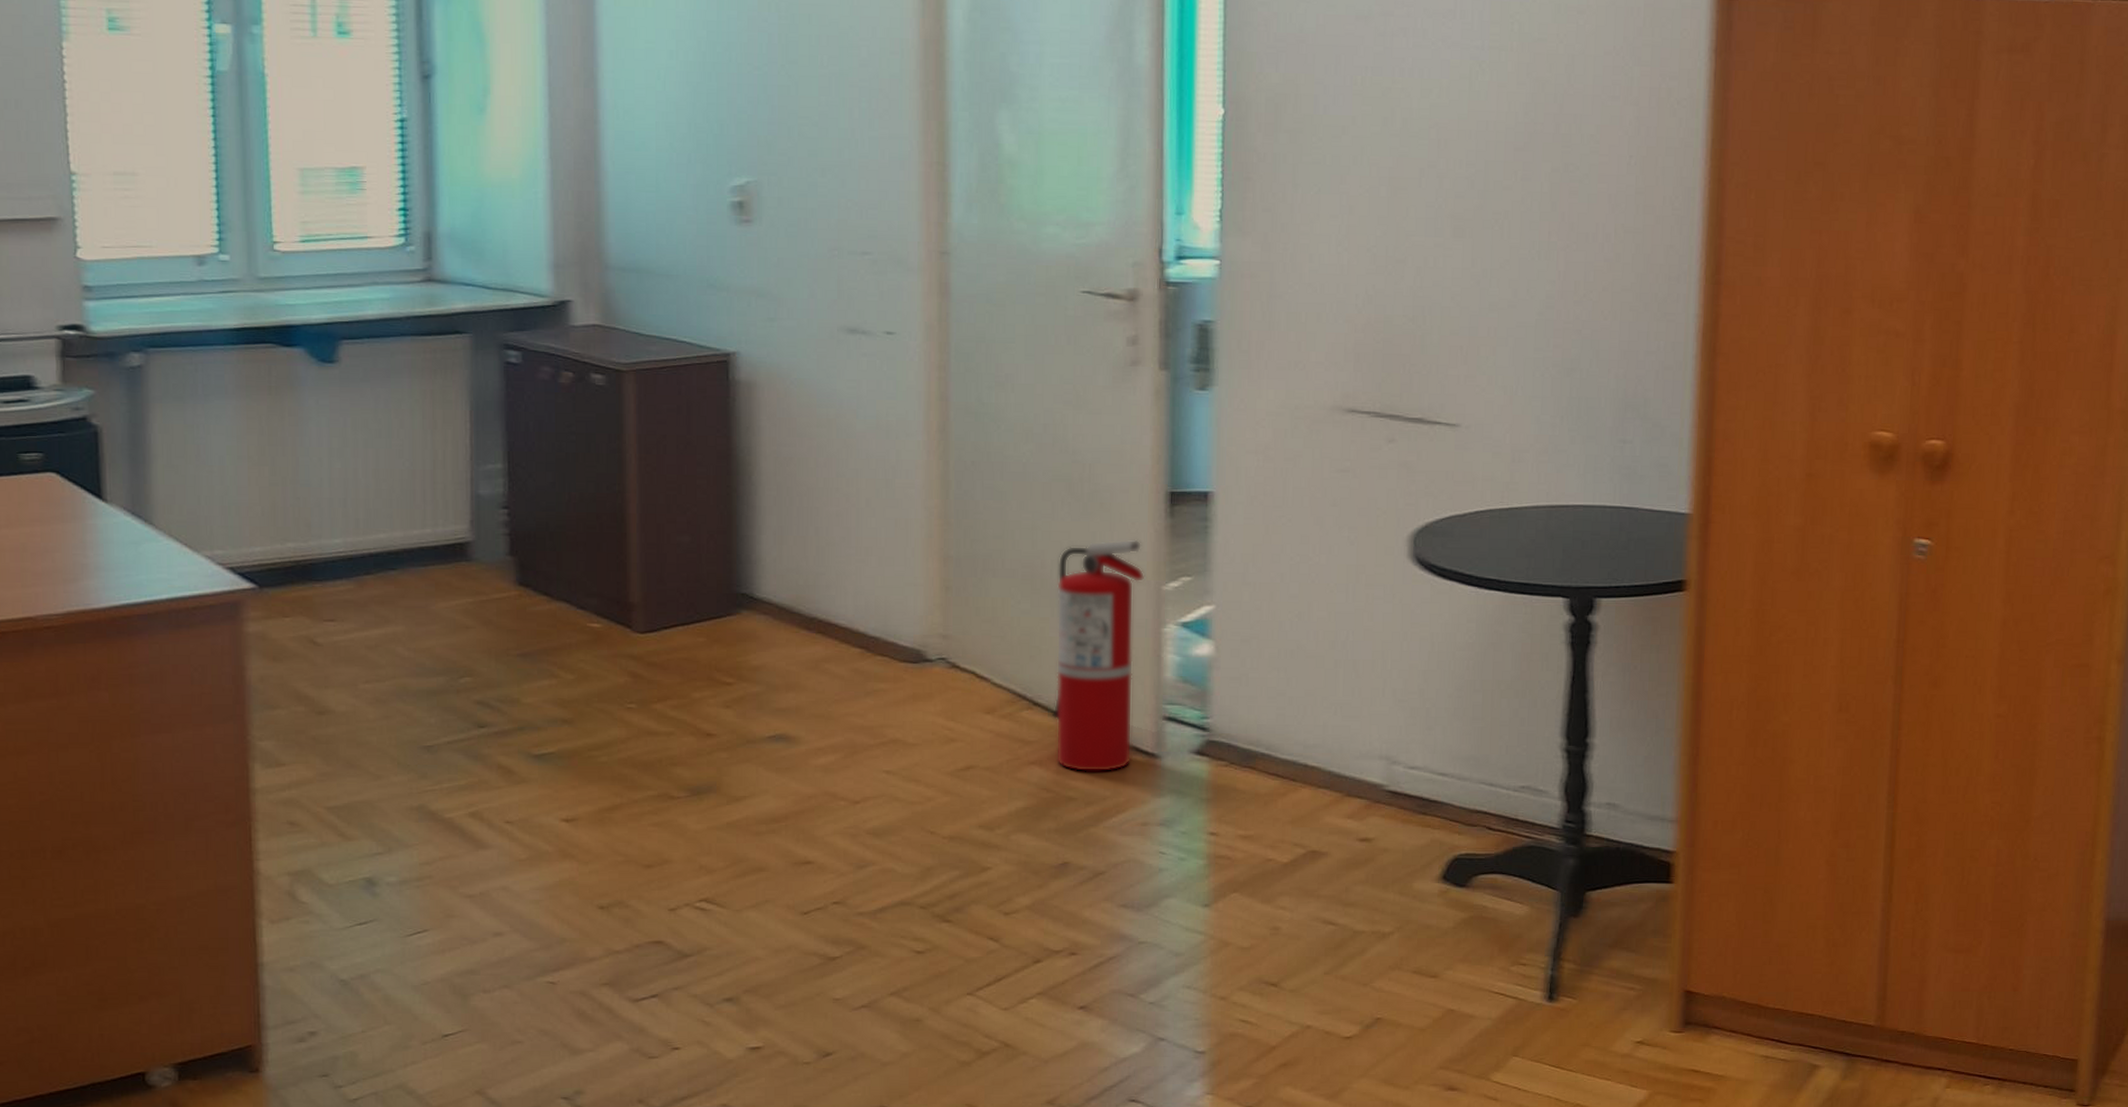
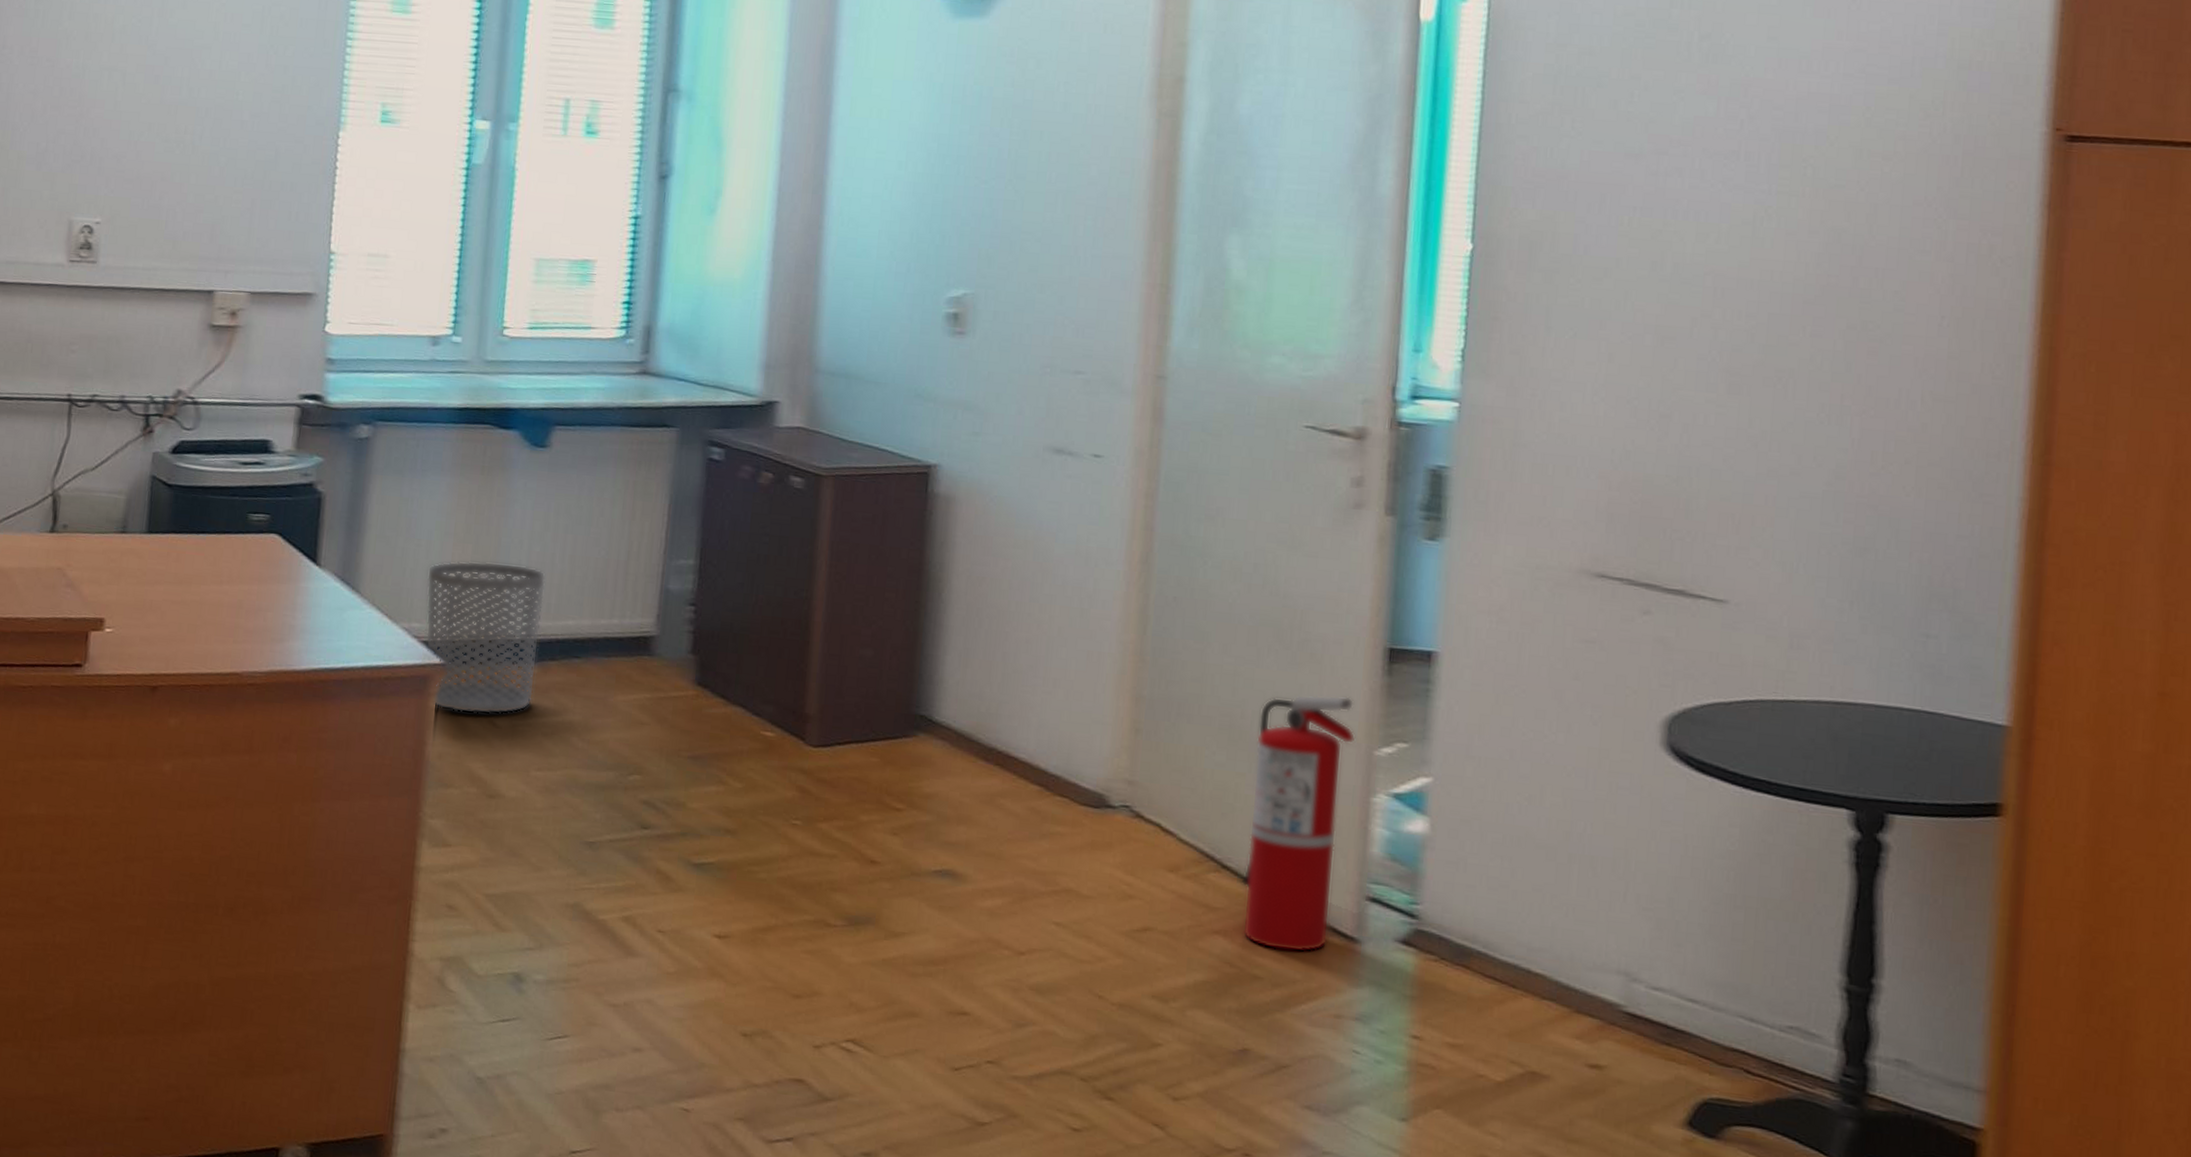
waste bin: none [223,482,352,635] -> present [426,561,546,715]

